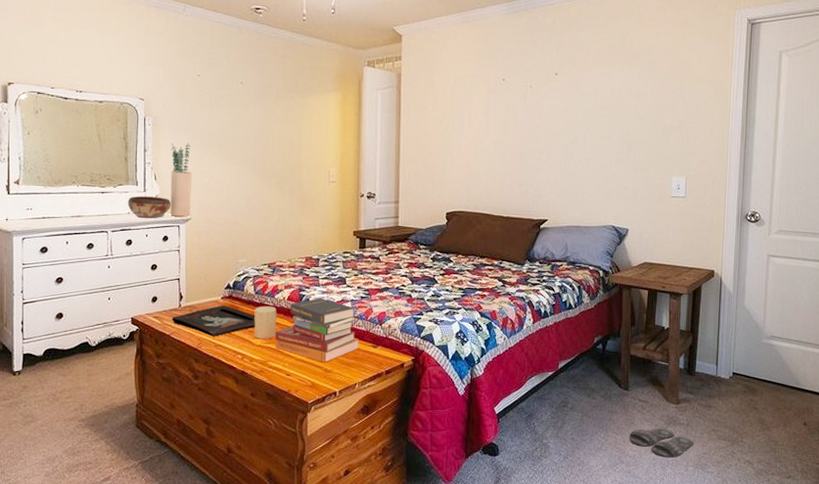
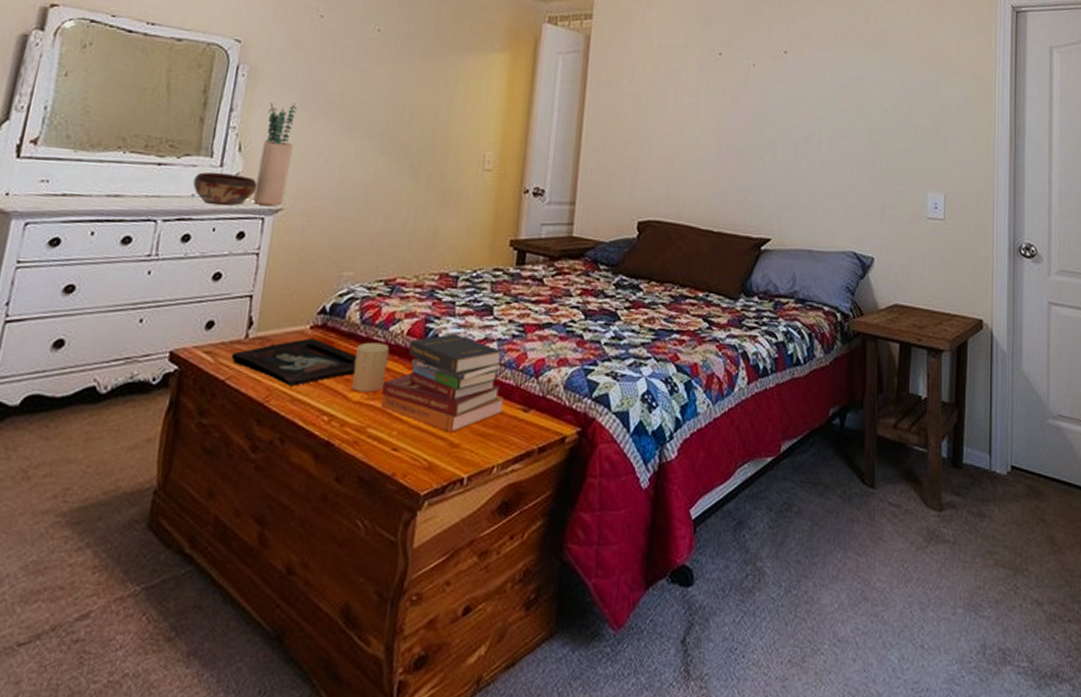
slippers: present [629,428,694,458] -> none [876,547,963,594]

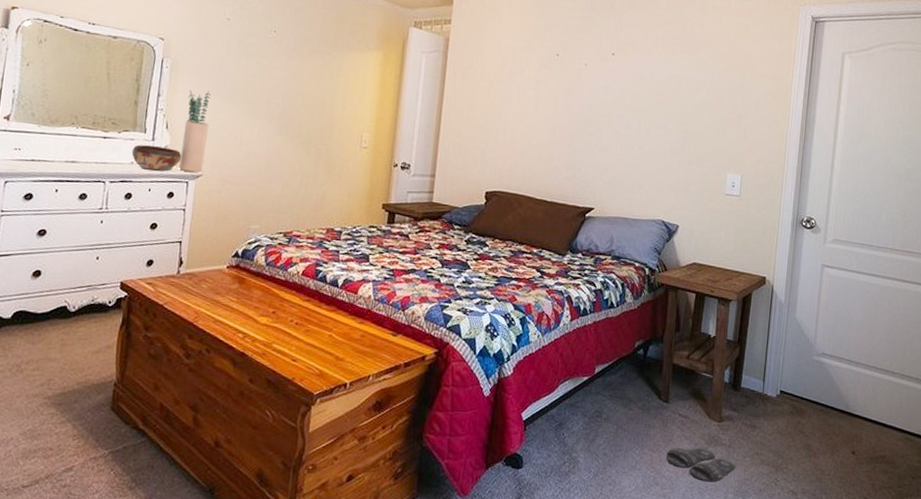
decorative tray: present [231,338,357,386] -> none [167,275,264,311]
candle: present [351,342,390,393] -> none [259,279,289,318]
books: present [380,334,504,432] -> none [282,275,378,349]
slippers: none [876,547,963,594] -> present [666,447,735,482]

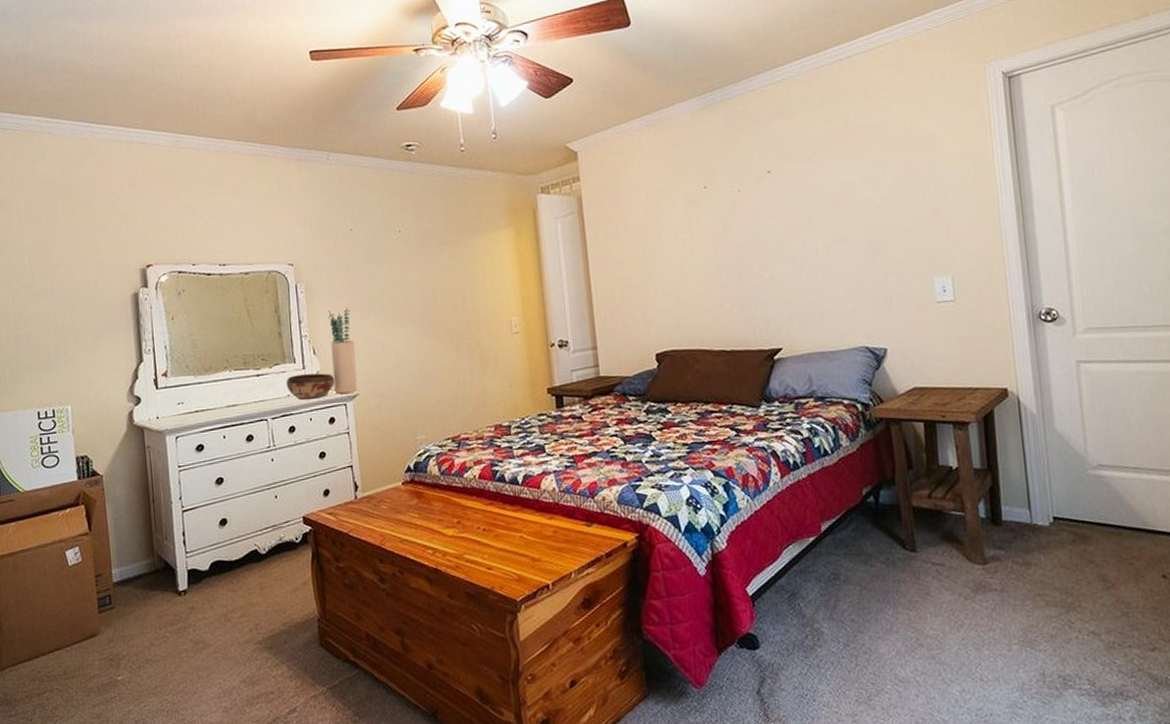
slippers: present [666,447,735,482] -> none [926,597,1015,635]

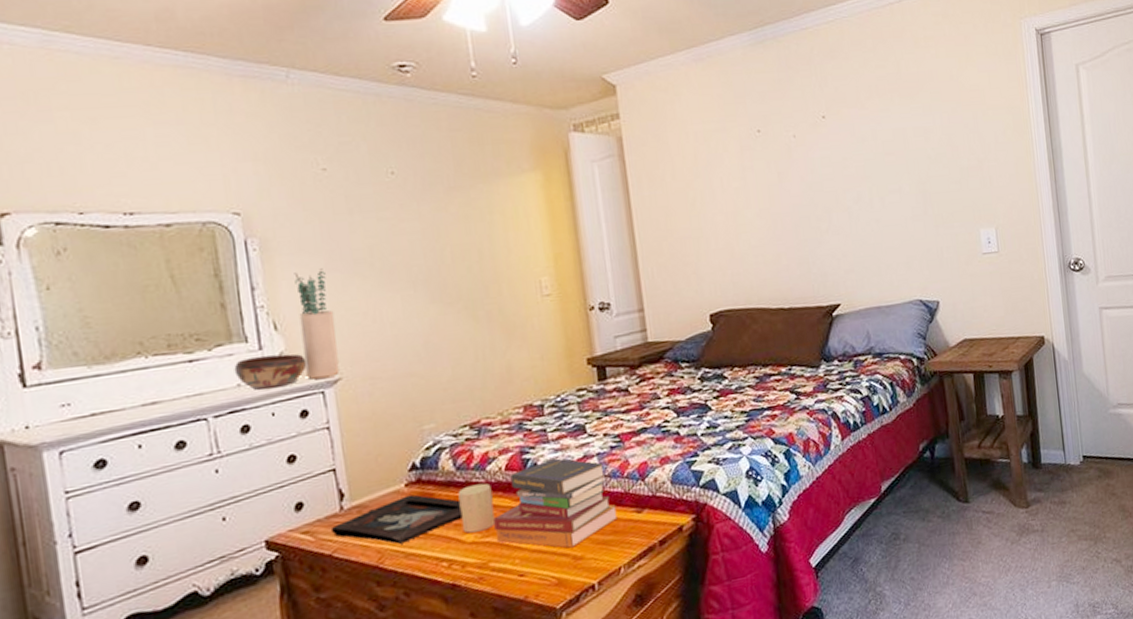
decorative tray: none [347,491,445,531] -> present [330,494,463,544]
candle: none [441,487,470,528] -> present [458,483,496,533]
books: none [468,472,570,550] -> present [493,458,618,549]

